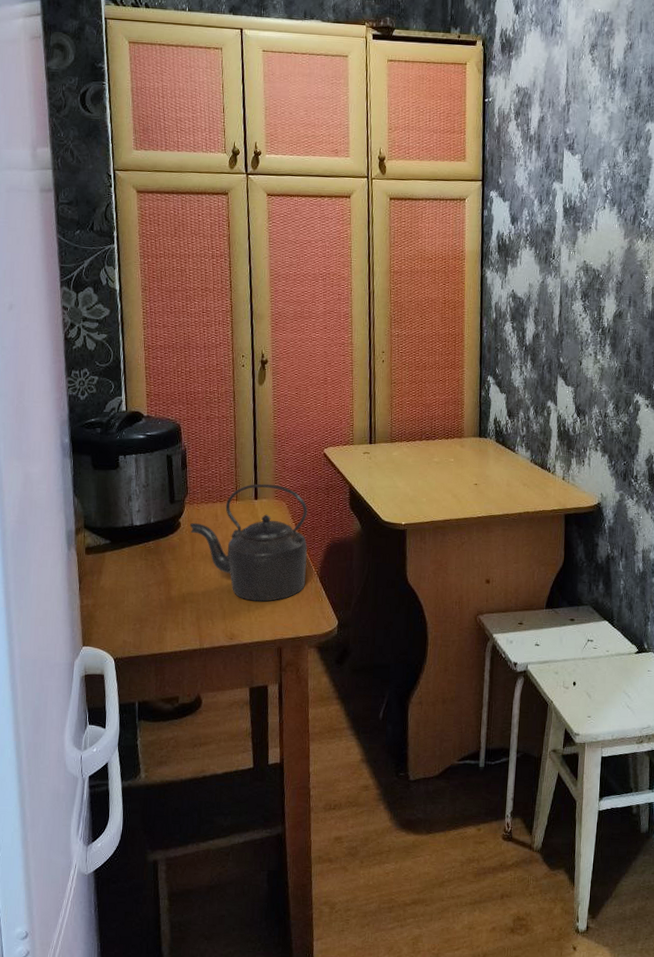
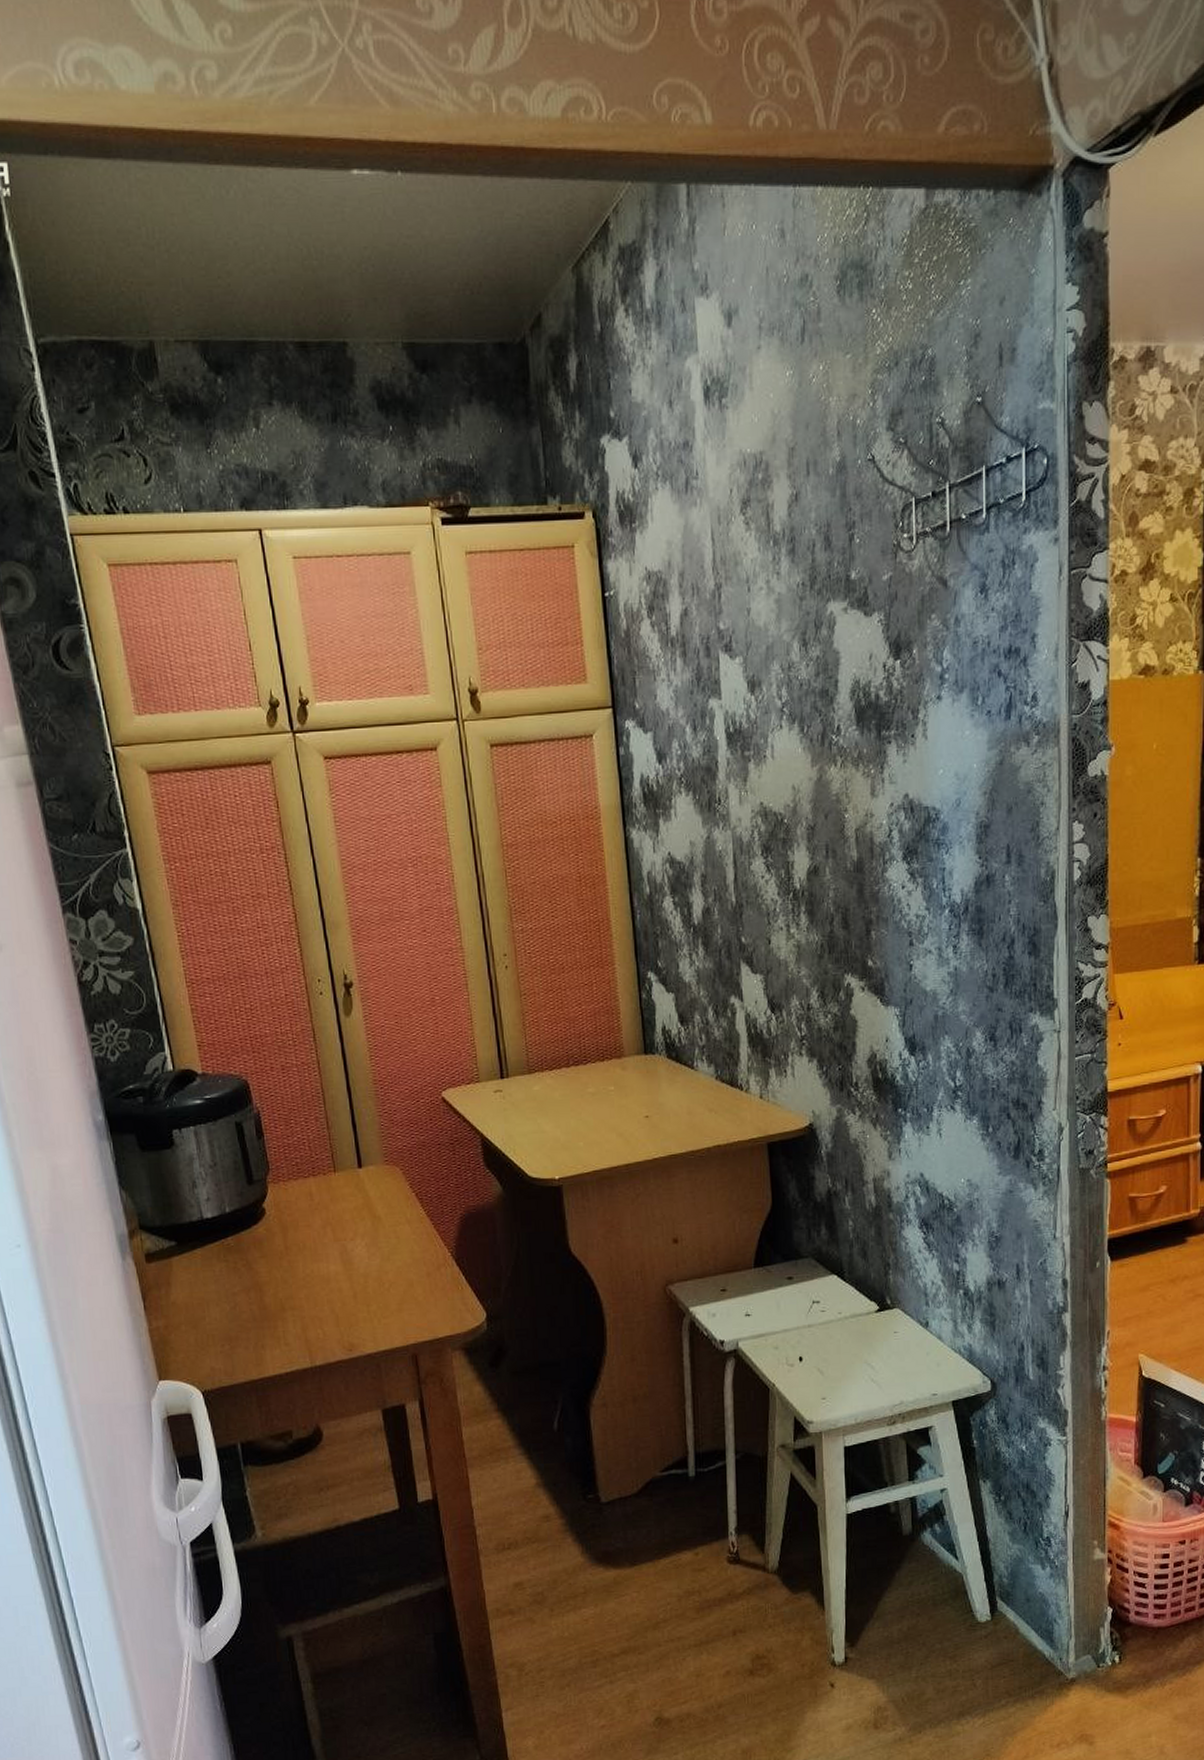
kettle: present [189,483,307,602] -> none [277,1145,438,1299]

